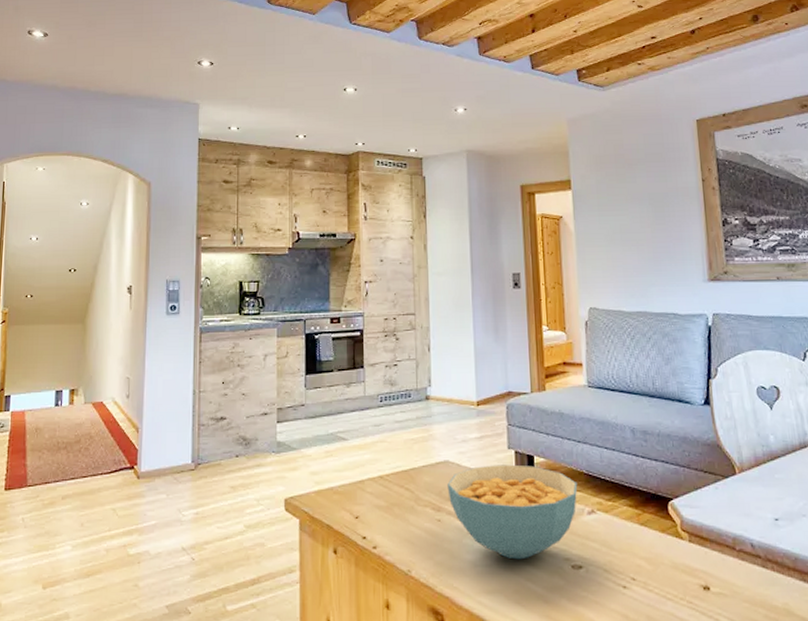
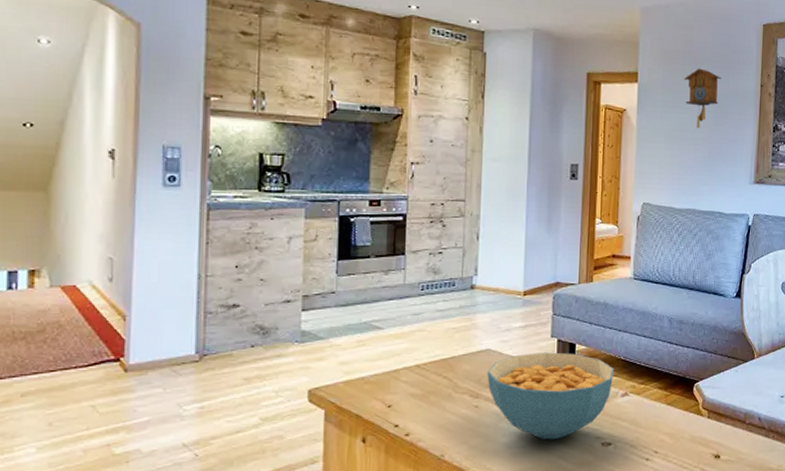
cuckoo clock: none [619,169,658,230] -> present [684,68,721,129]

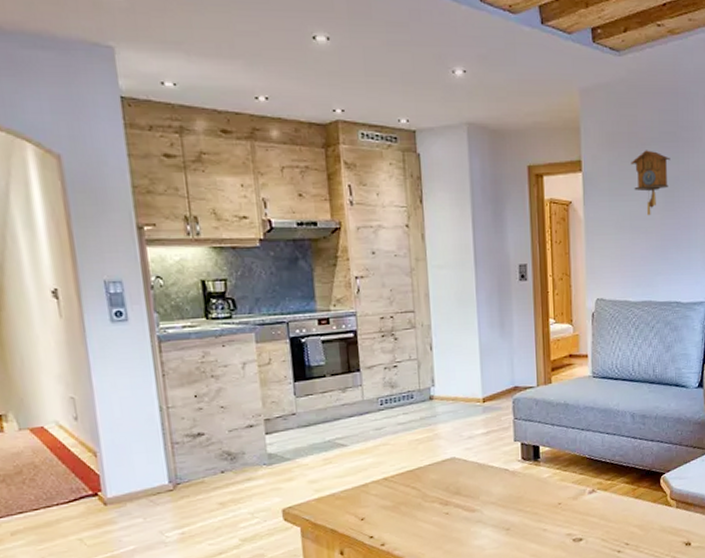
cereal bowl: present [487,352,615,440] -> none [454,455,580,540]

